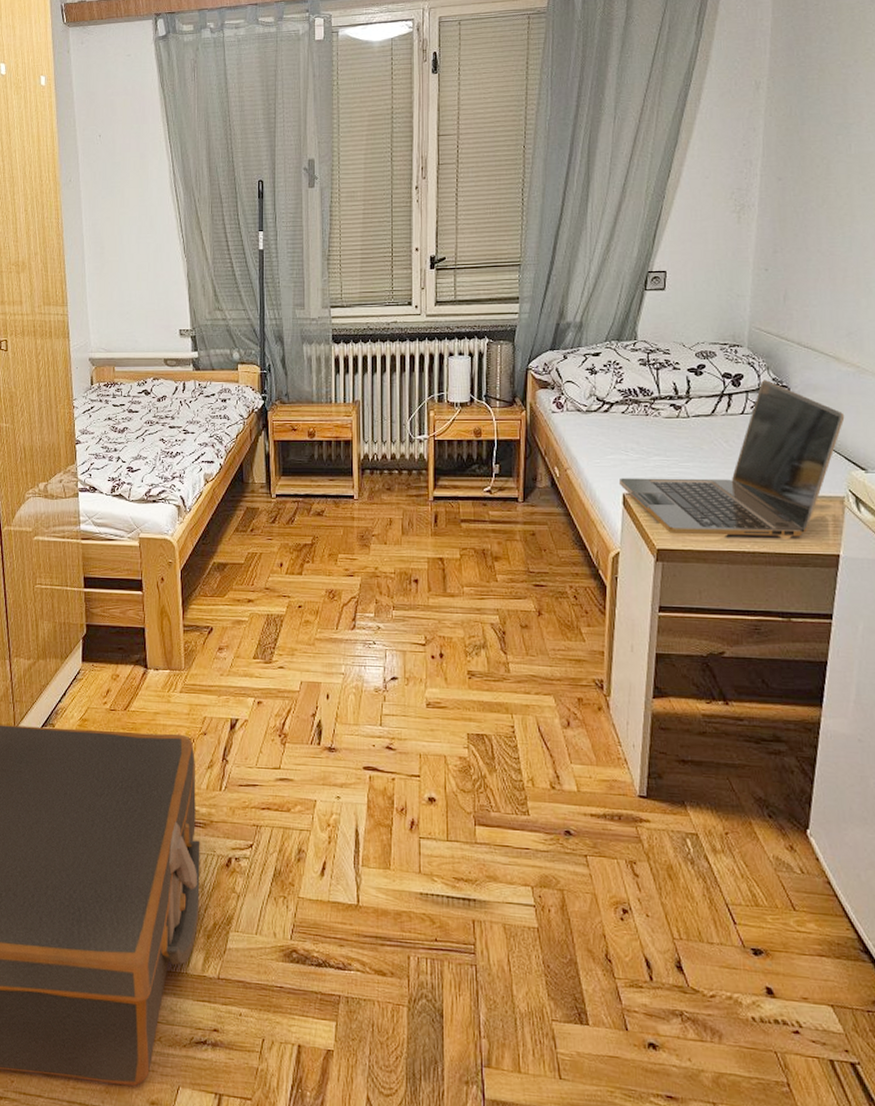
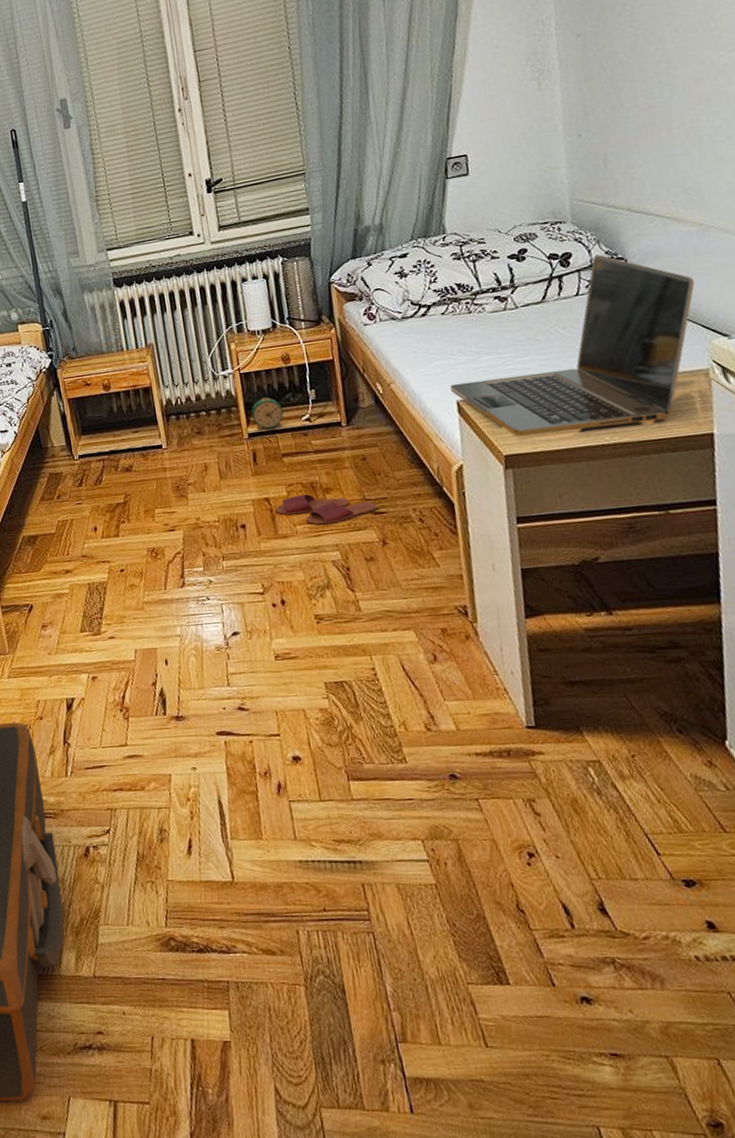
alarm clock: none [438,466,468,494] -> present [250,397,284,430]
slippers: none [447,558,539,590] -> present [275,493,378,525]

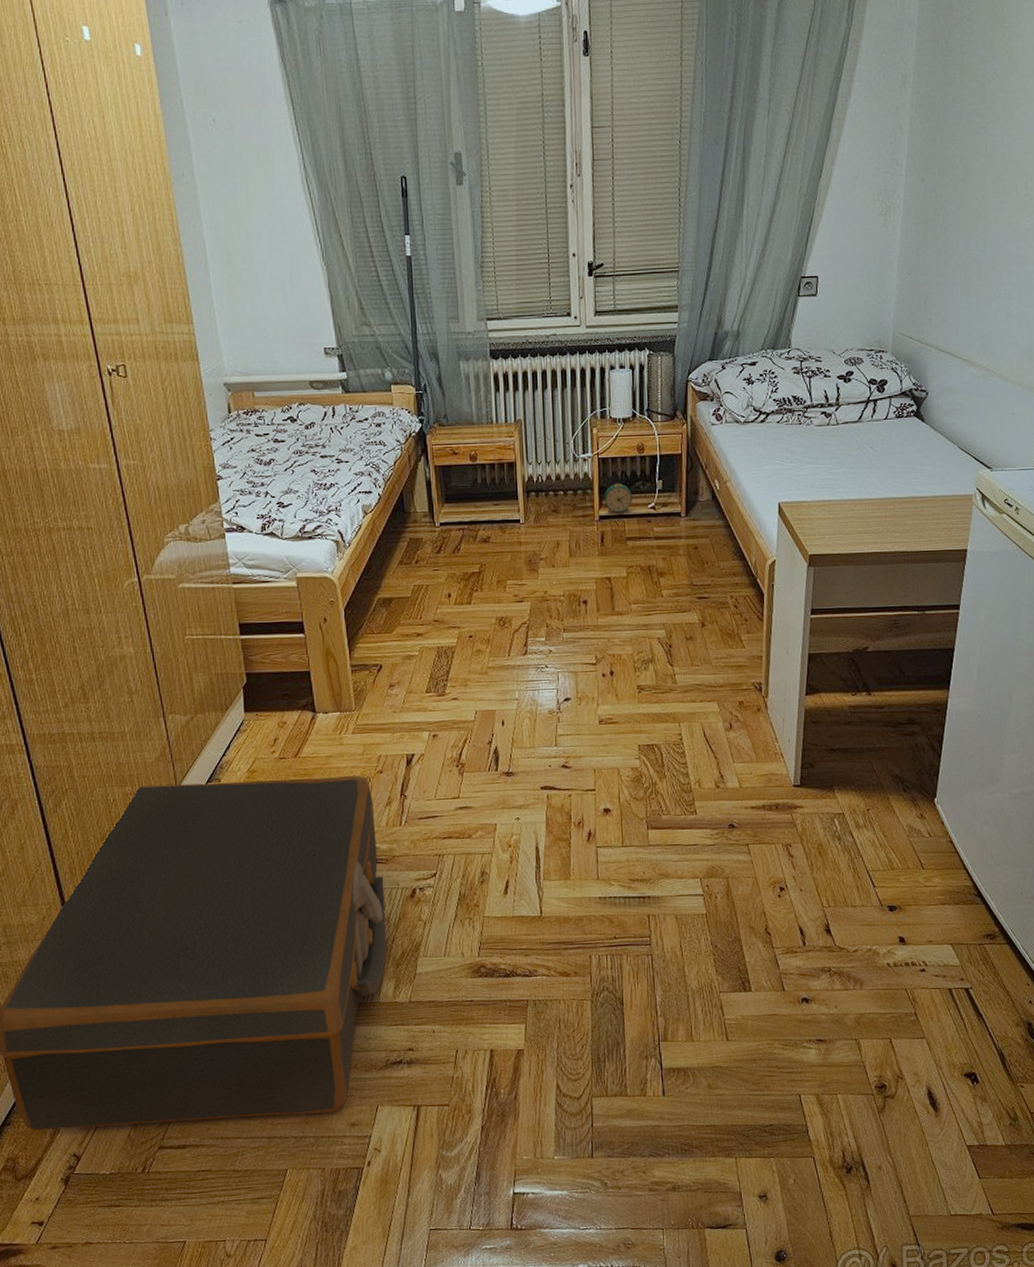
slippers: present [275,493,378,525] -> none [615,575,702,605]
laptop: present [449,254,695,437] -> none [774,385,975,540]

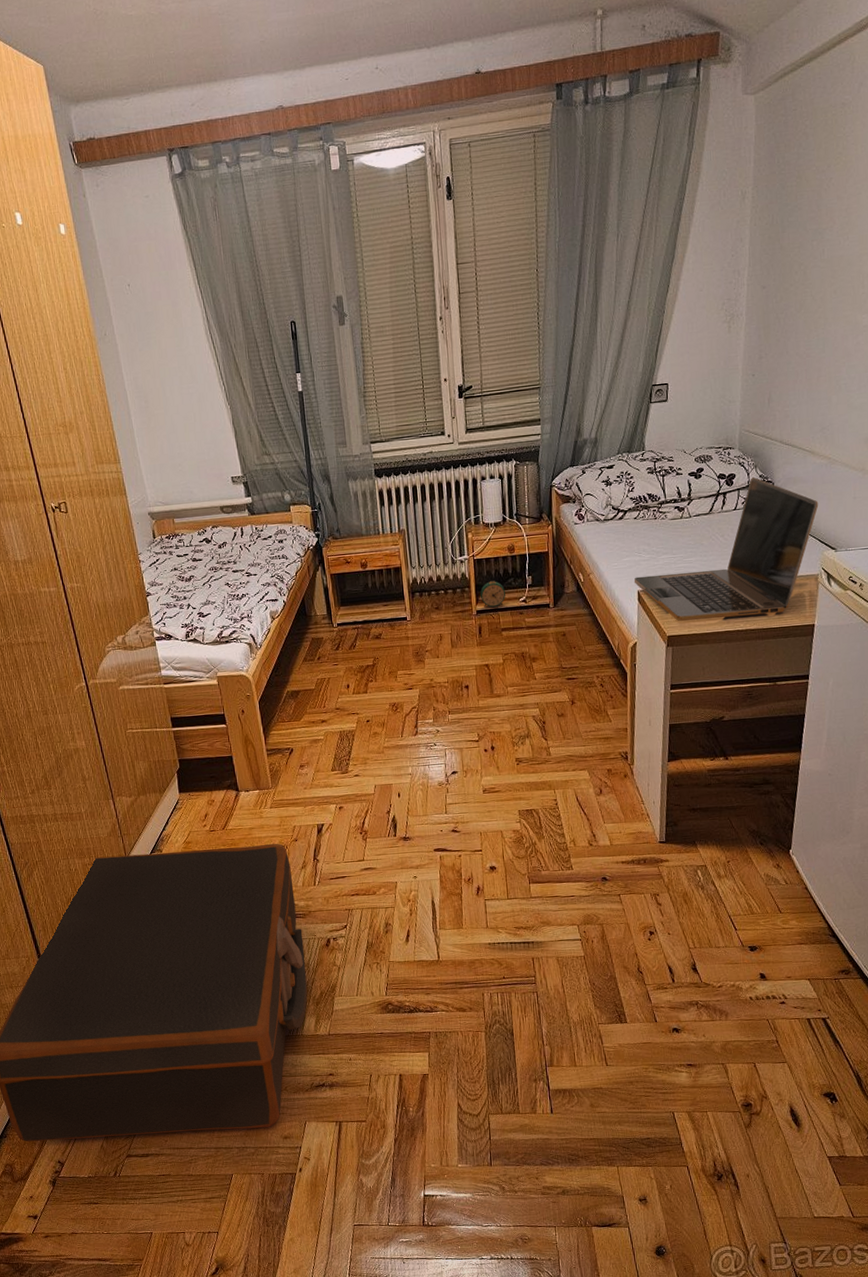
laptop: none [774,385,975,540] -> present [634,477,819,622]

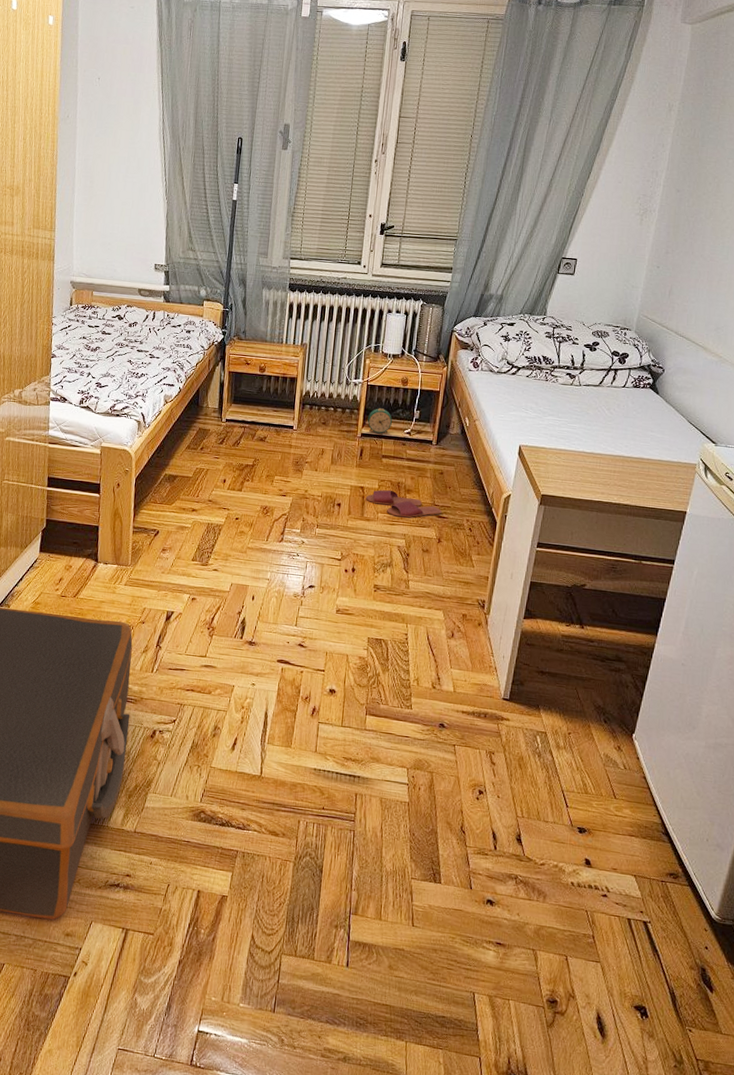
slippers: none [493,661,571,687] -> present [366,489,442,518]
laptop: present [634,477,819,622] -> none [517,360,705,494]

